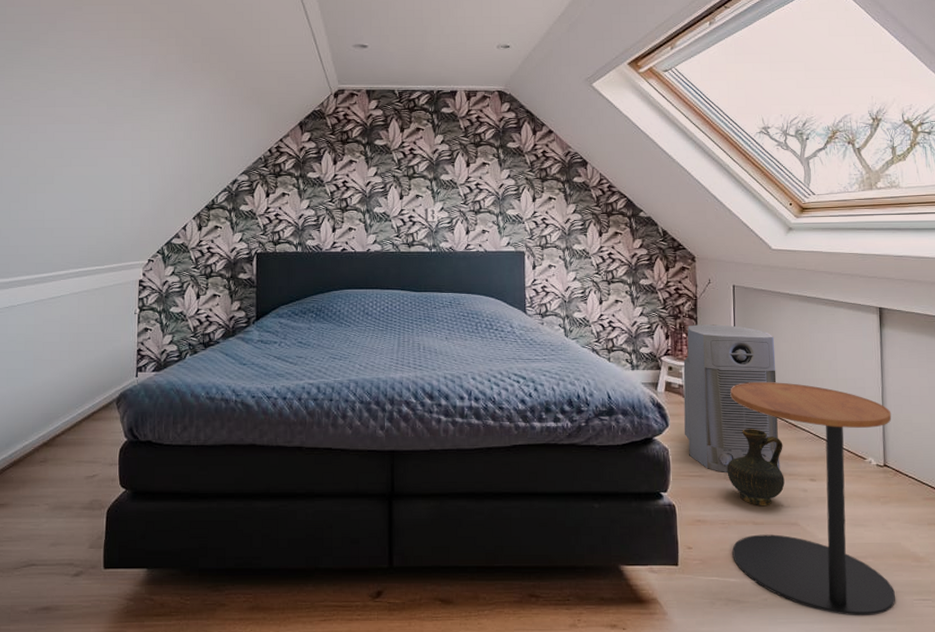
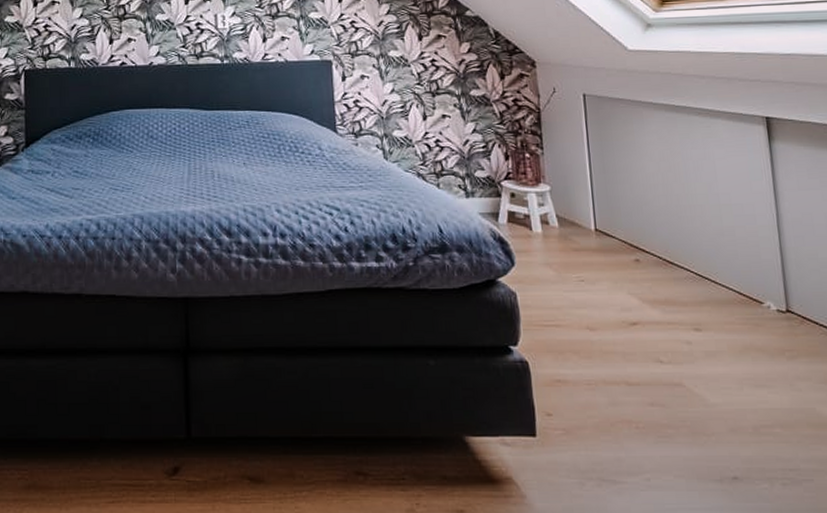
air purifier: present [683,324,781,472] -> none [528,141,657,321]
ceramic jug: present [727,429,785,507] -> none [589,267,663,363]
side table: present [730,382,895,616] -> none [587,210,815,502]

